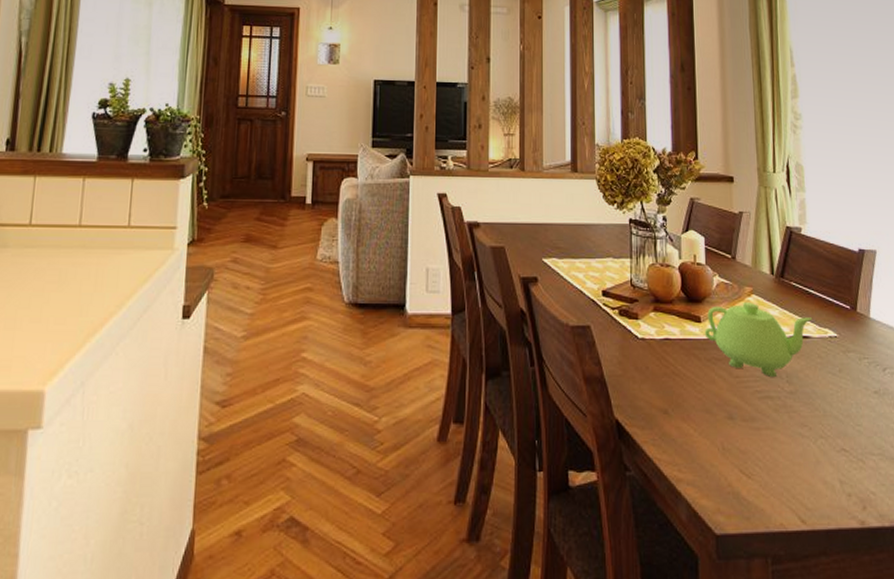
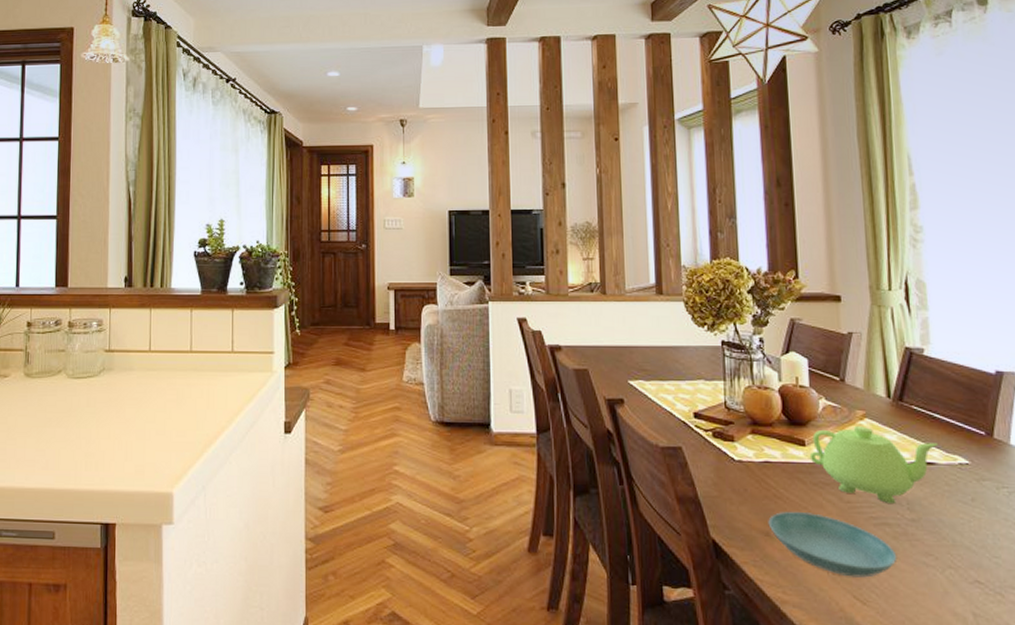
saucer: none [667,387,778,452] -> present [768,511,897,578]

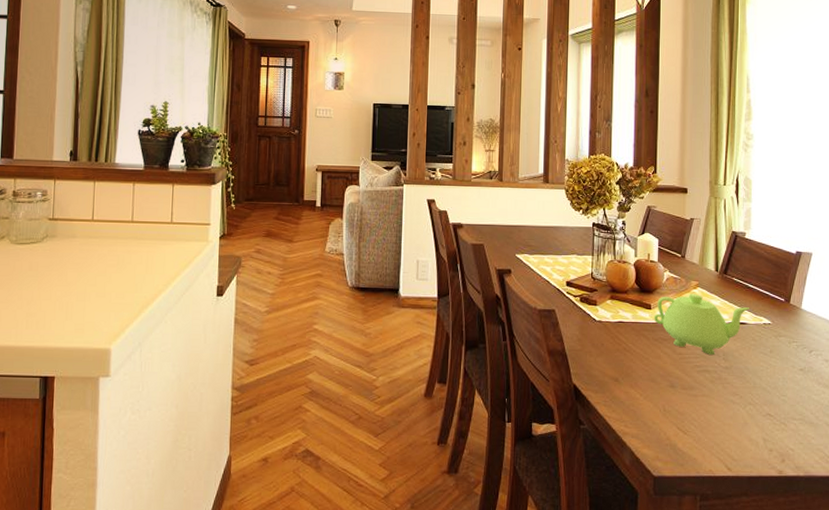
saucer: present [768,511,897,578] -> none [618,361,713,413]

